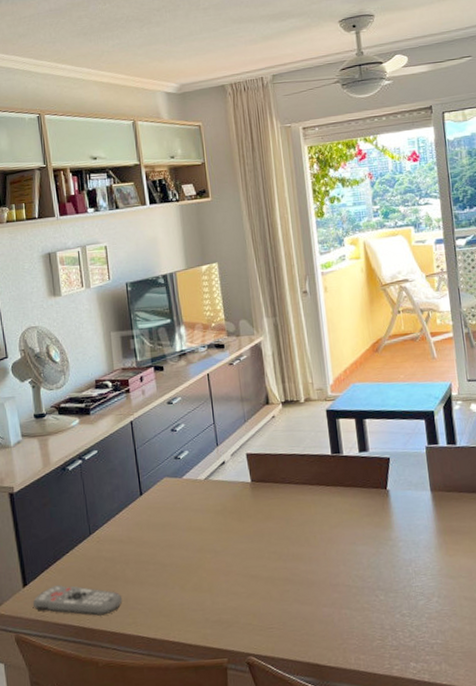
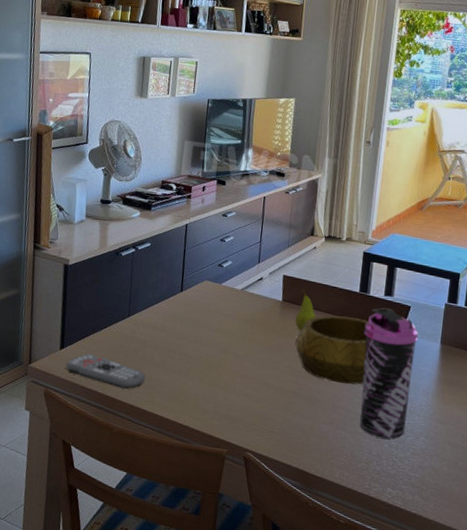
fruit: none [269,463,292,510] -> present [295,288,317,331]
decorative bowl: none [274,482,358,559] -> present [295,315,369,385]
water bottle: none [345,465,415,609] -> present [360,307,418,438]

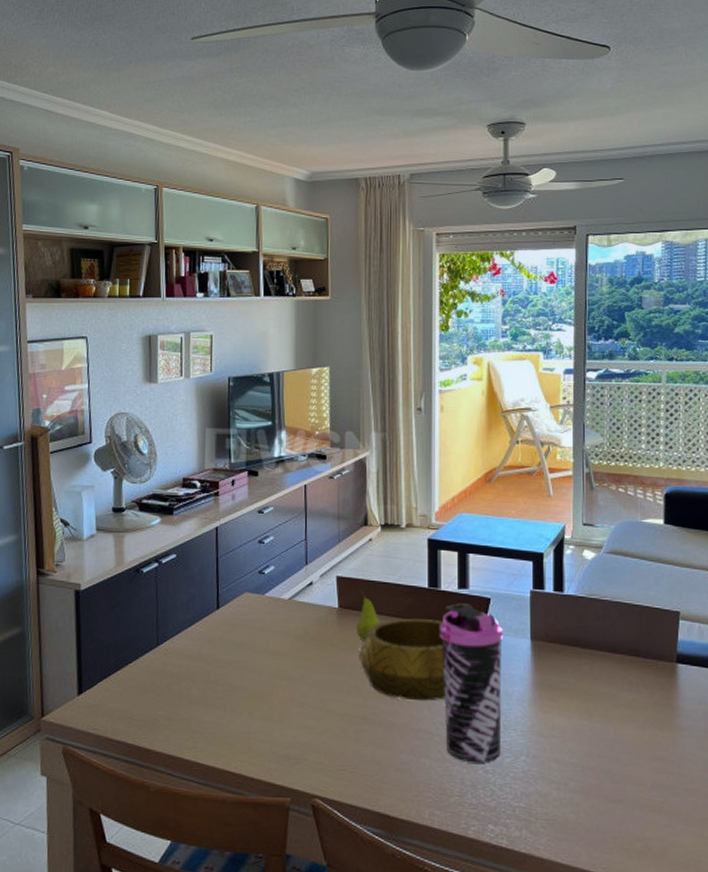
remote control: present [65,353,146,389] -> none [86,696,185,736]

